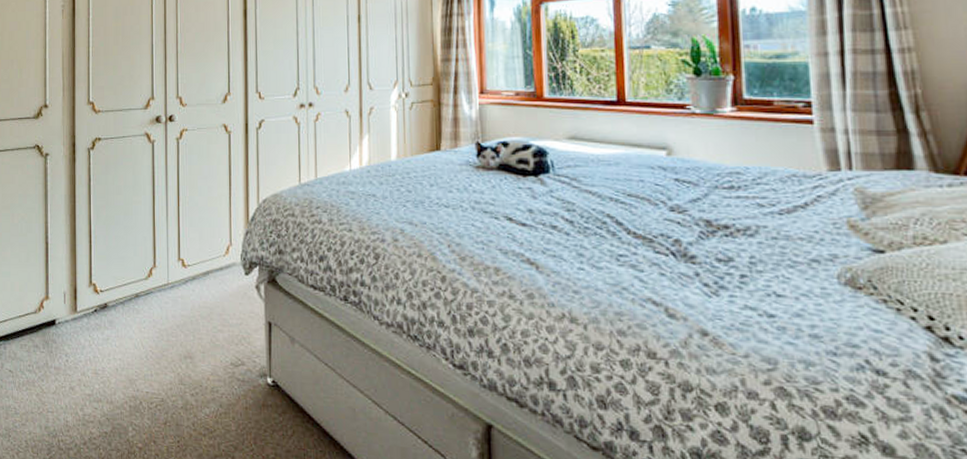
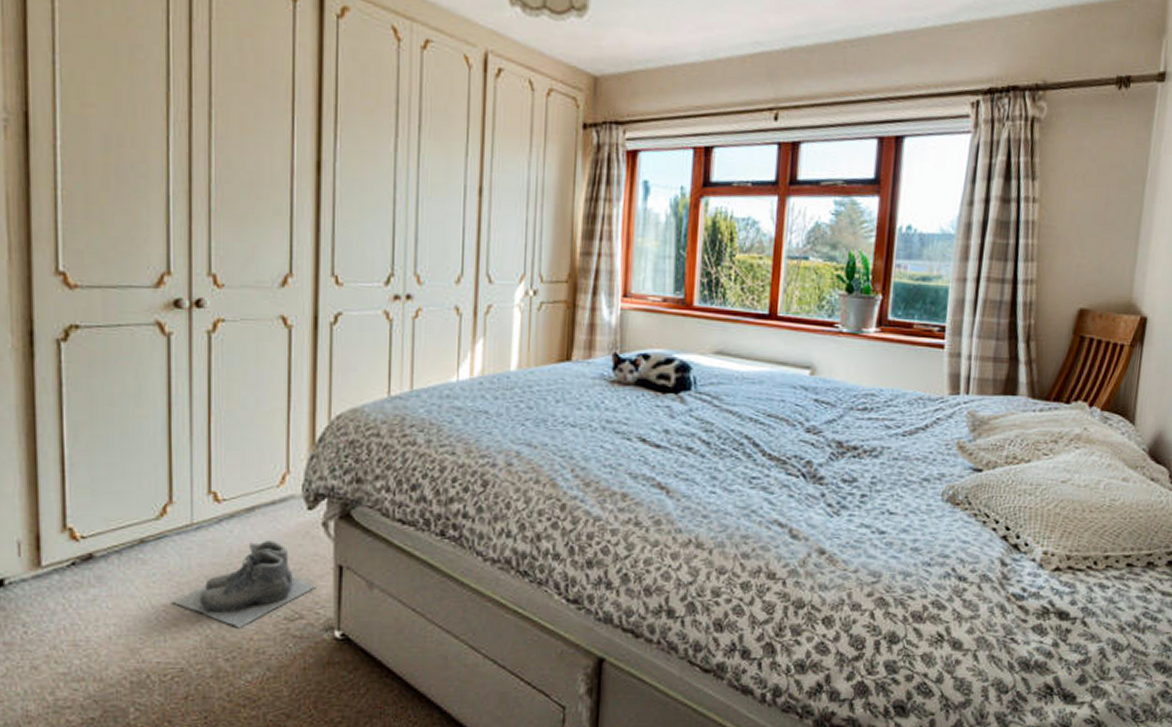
boots: none [156,299,254,369] -> present [172,541,317,628]

